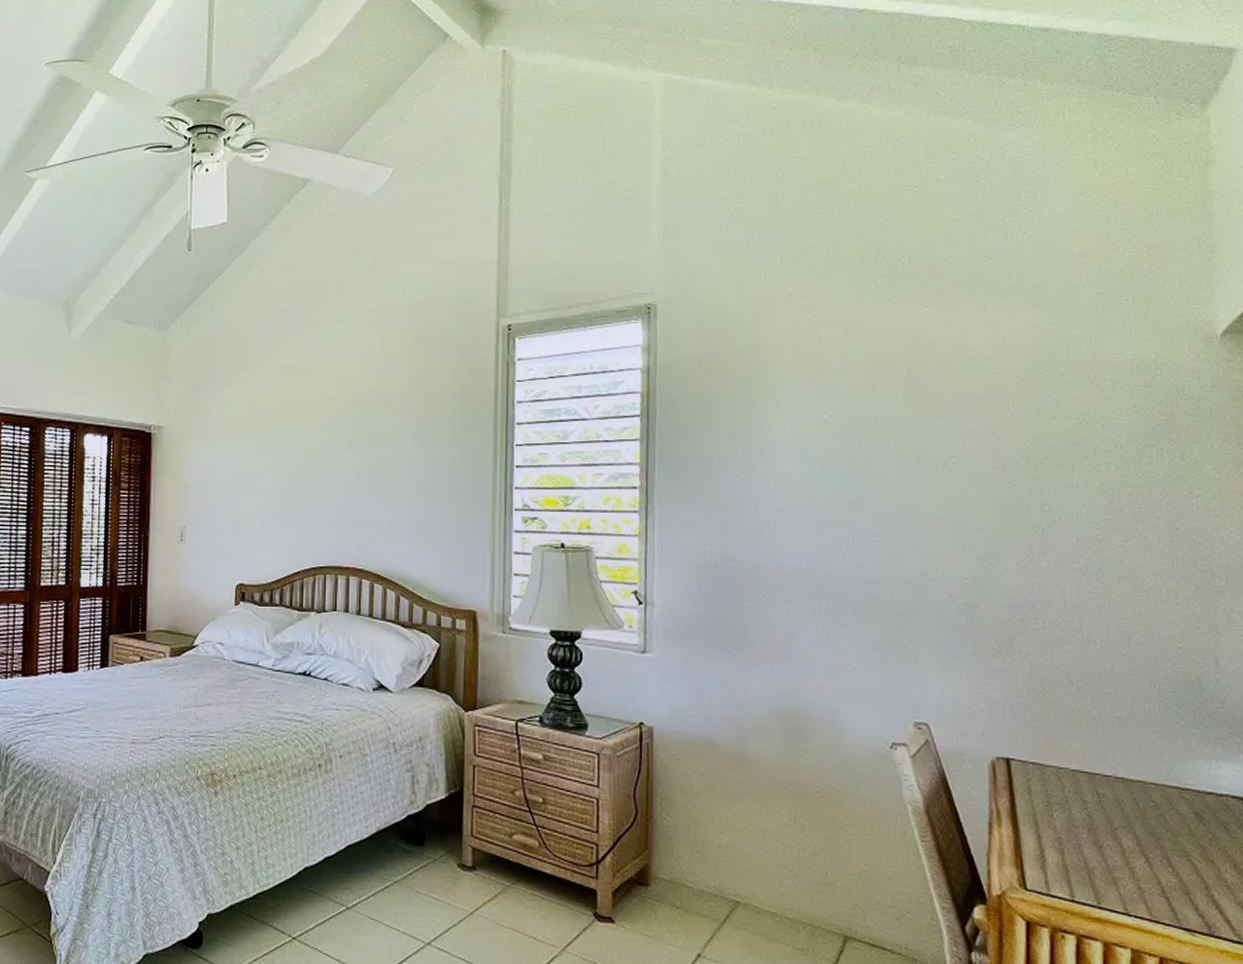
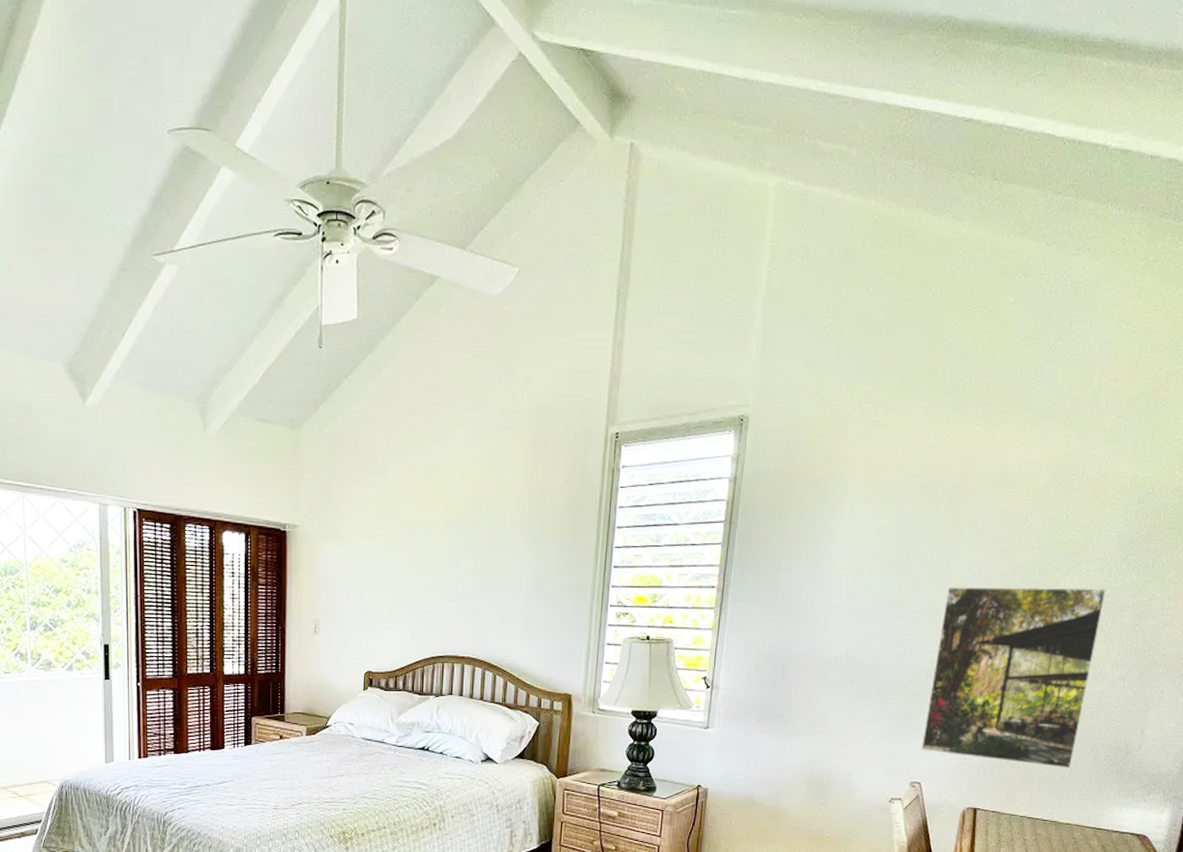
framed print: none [920,484,1130,709] -> present [920,586,1107,770]

